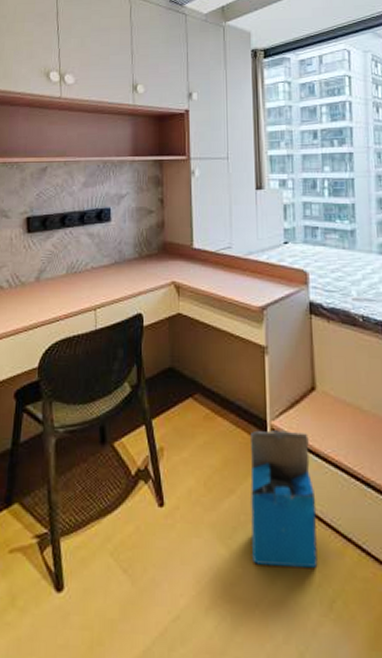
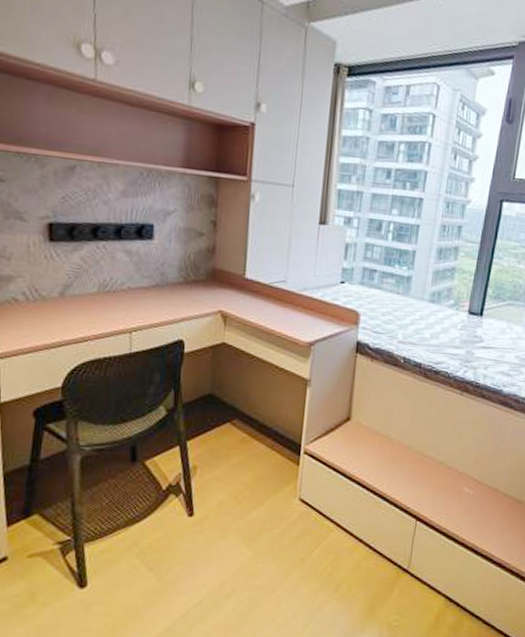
cardboard box: present [250,430,318,569] -> none [273,453,338,563]

